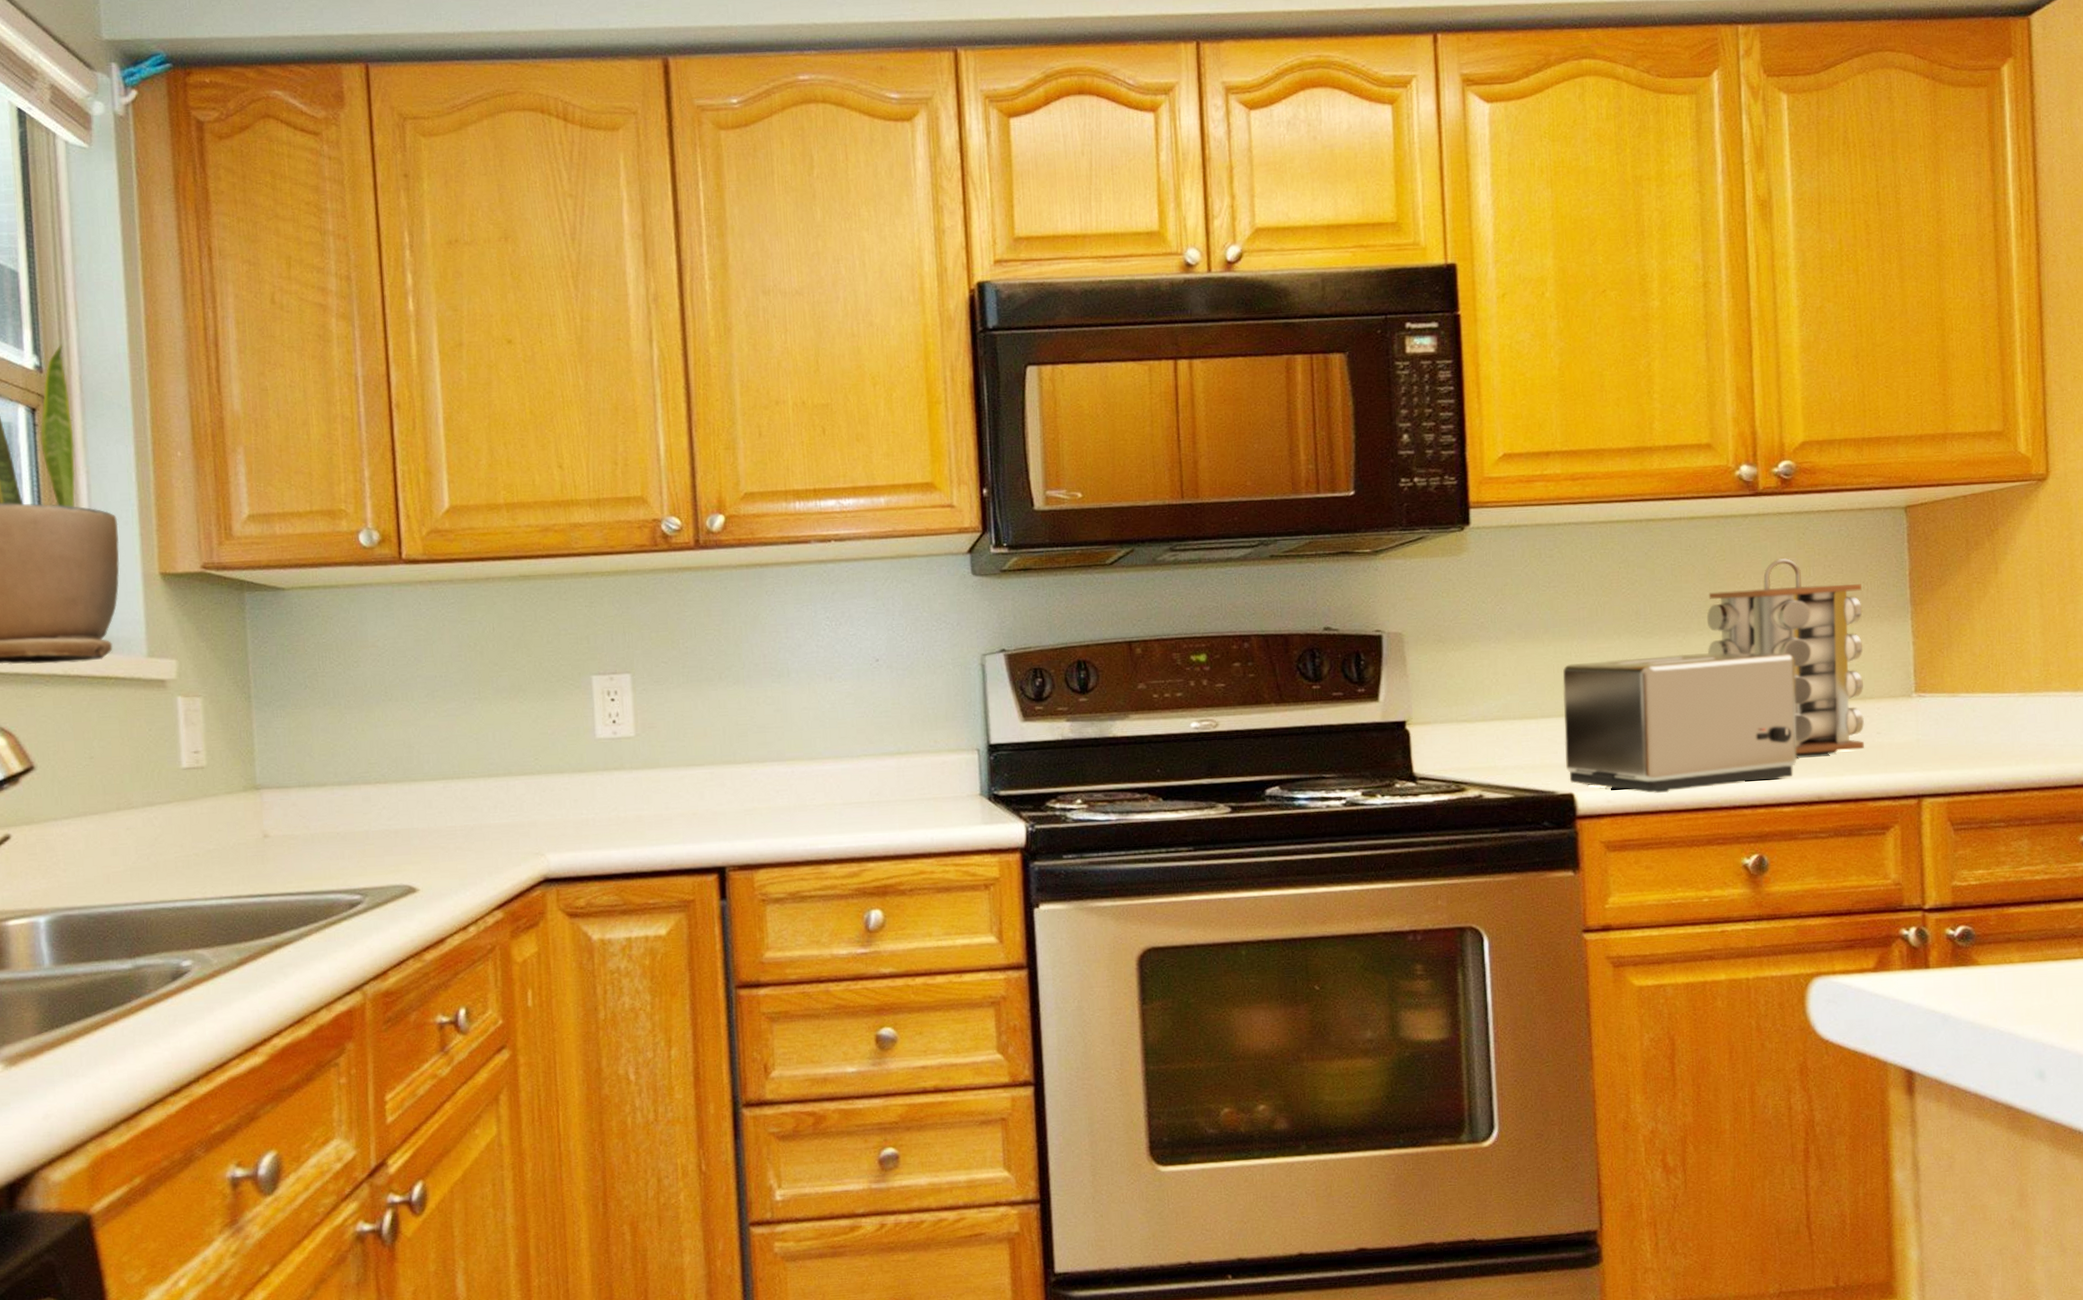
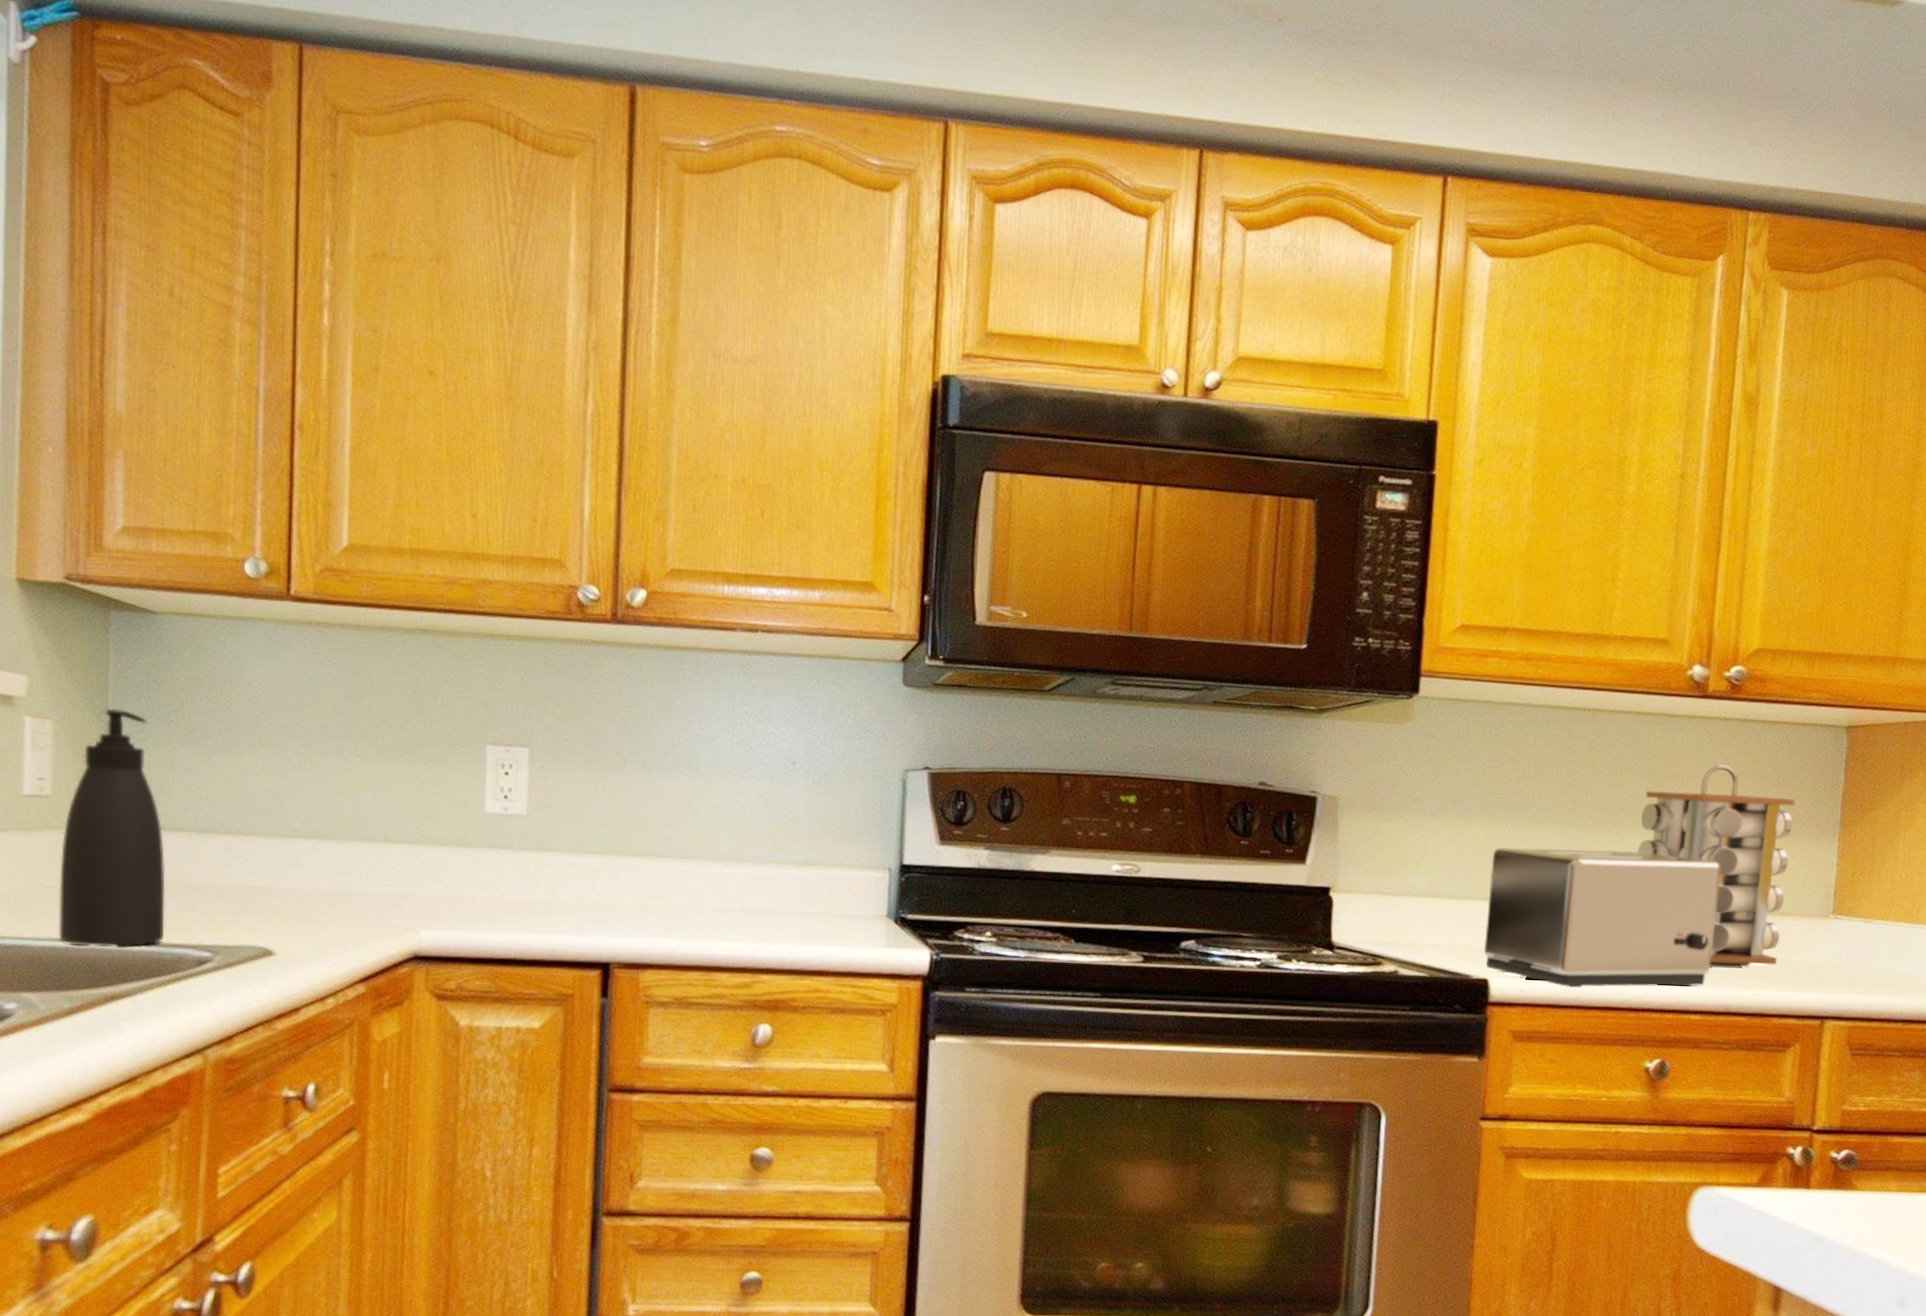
soap dispenser: none [219,680,318,901] -> present [59,708,166,946]

